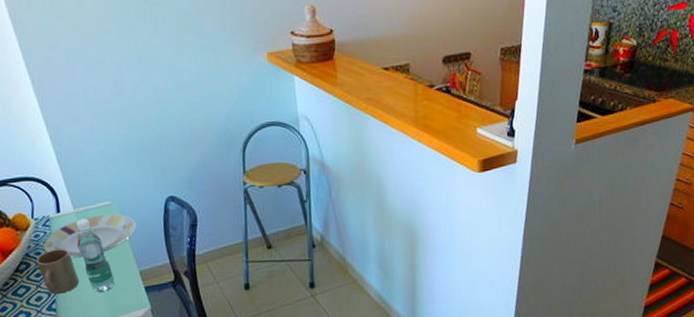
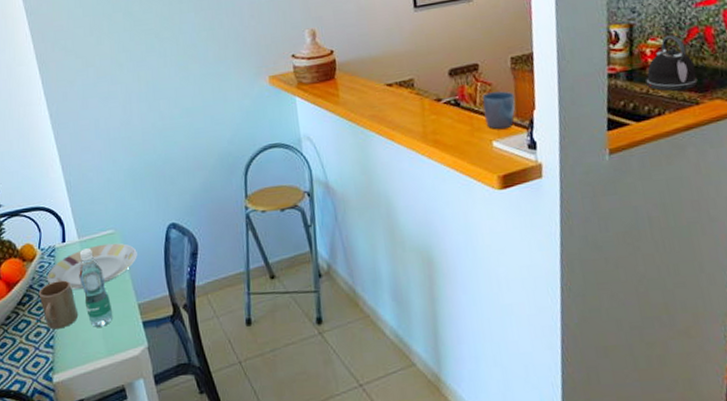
mug: none [471,81,500,117] -> present [482,91,515,130]
kettle: none [615,35,658,89] -> present [646,34,698,91]

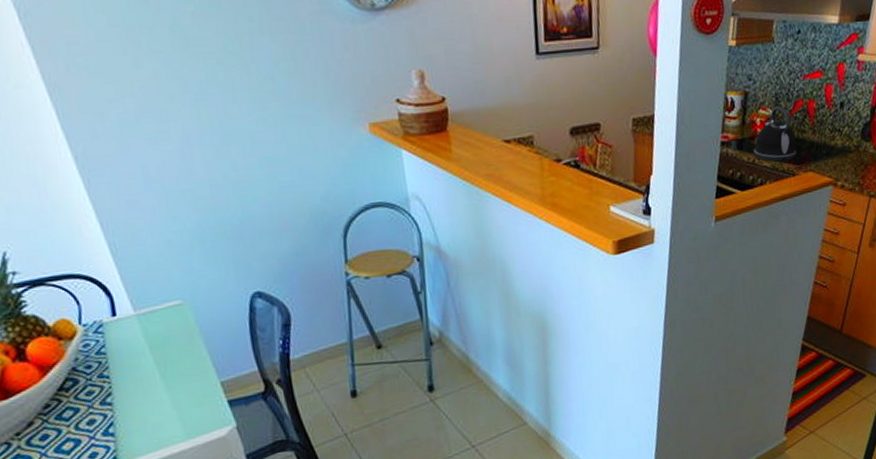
cup: present [38,280,79,330] -> none [85,359,144,416]
plate: present [46,243,137,289] -> none [95,315,215,370]
bottle: present [79,248,113,327] -> none [137,322,190,410]
mug: present [482,91,515,130] -> none [602,154,634,194]

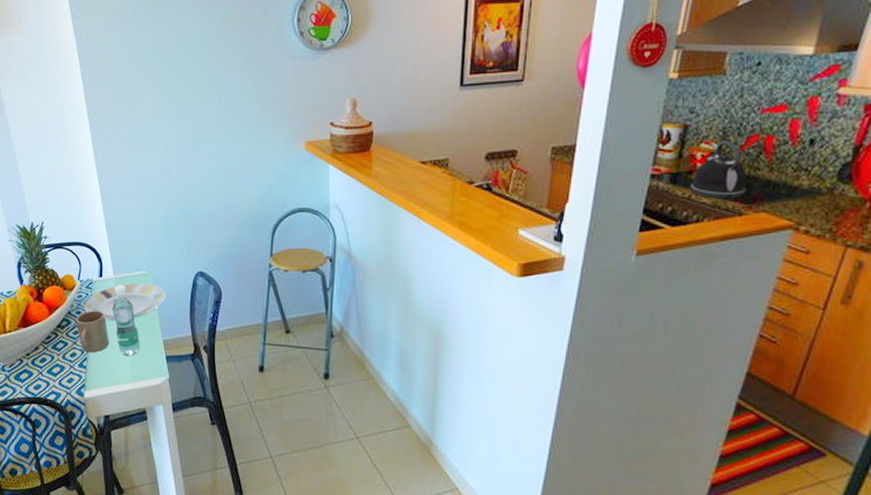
cup: none [85,359,144,416] -> present [75,310,110,353]
plate: none [95,315,215,370] -> present [84,283,166,320]
bottle: none [137,322,190,410] -> present [112,285,140,356]

